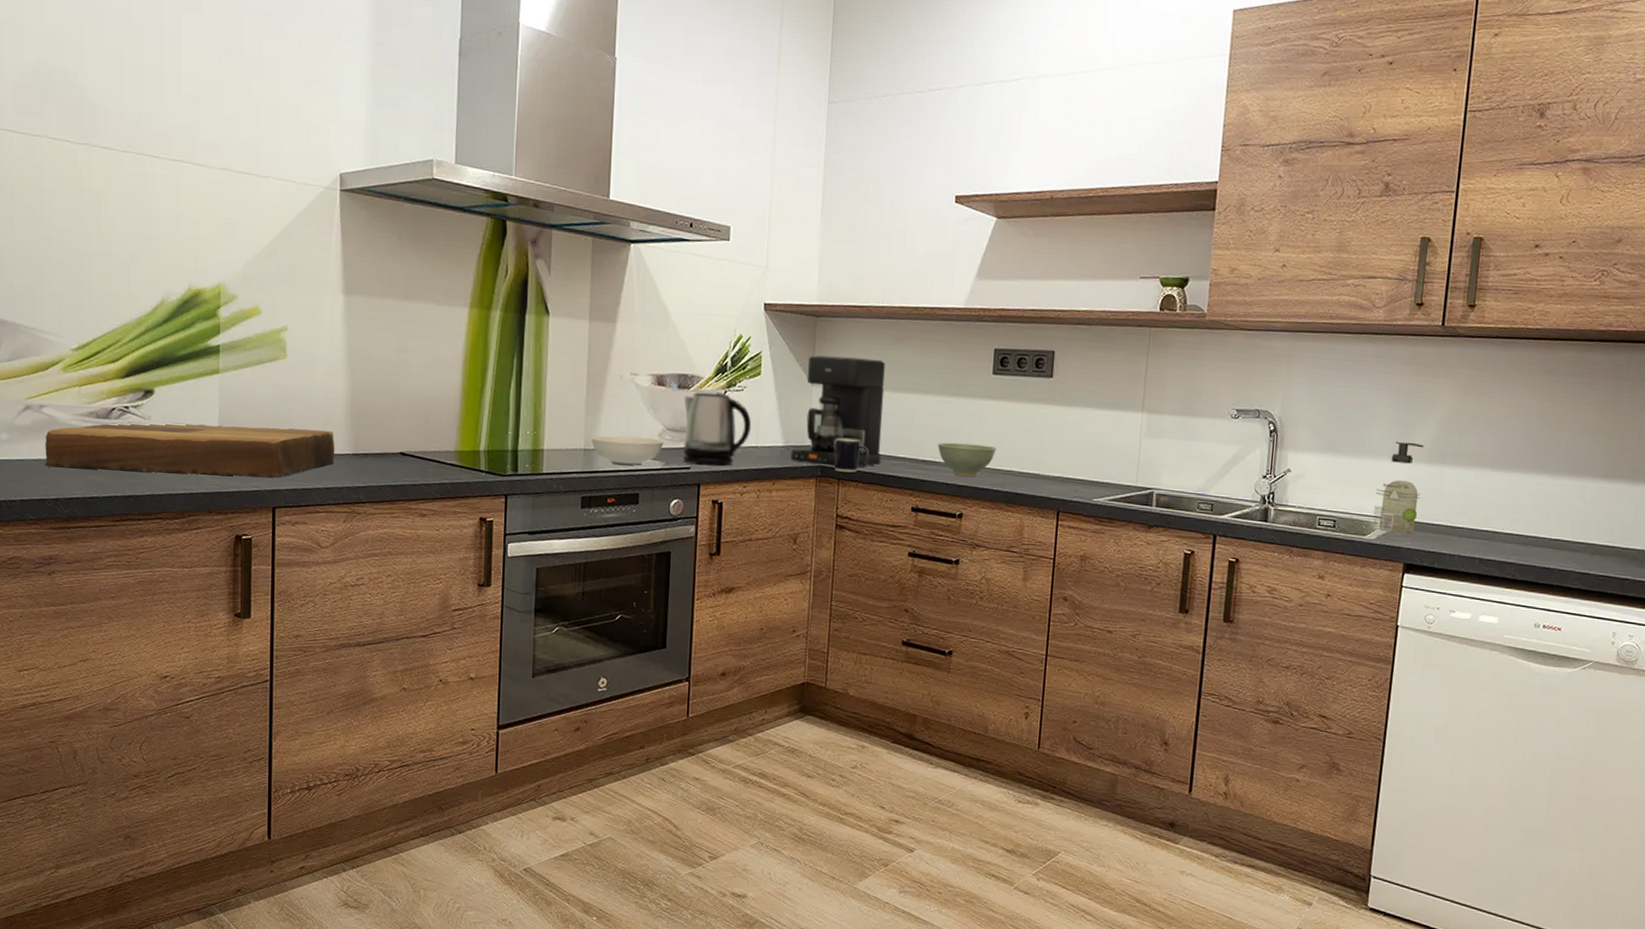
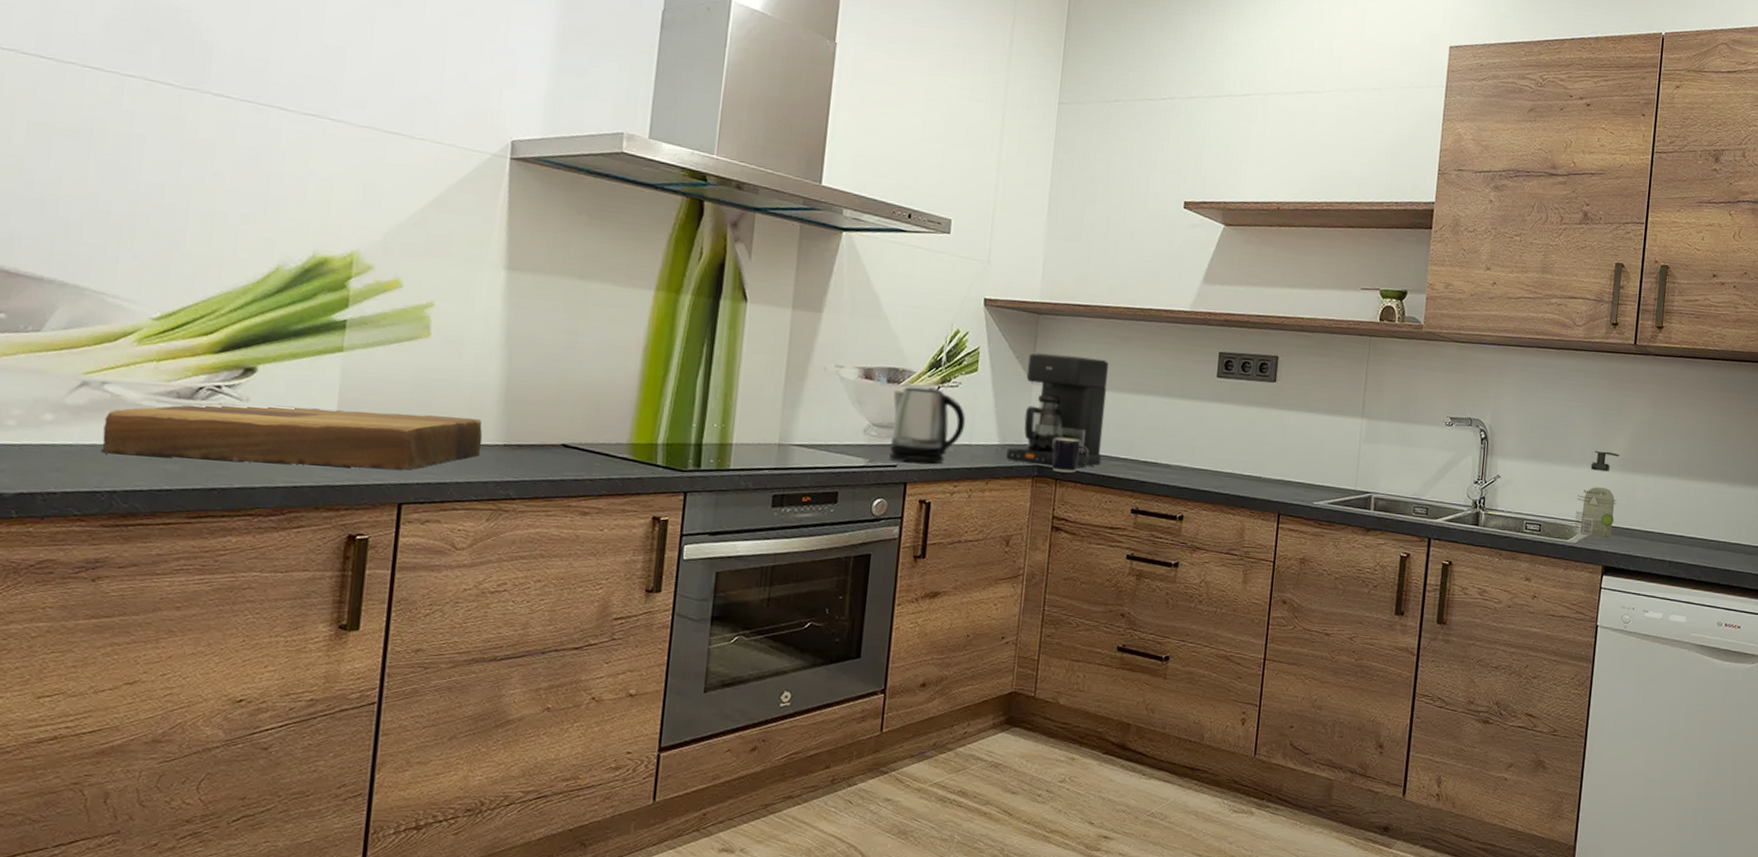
bowl: present [591,436,664,466] -> none [786,430,869,462]
bowl: present [937,442,997,478] -> none [1159,444,1219,480]

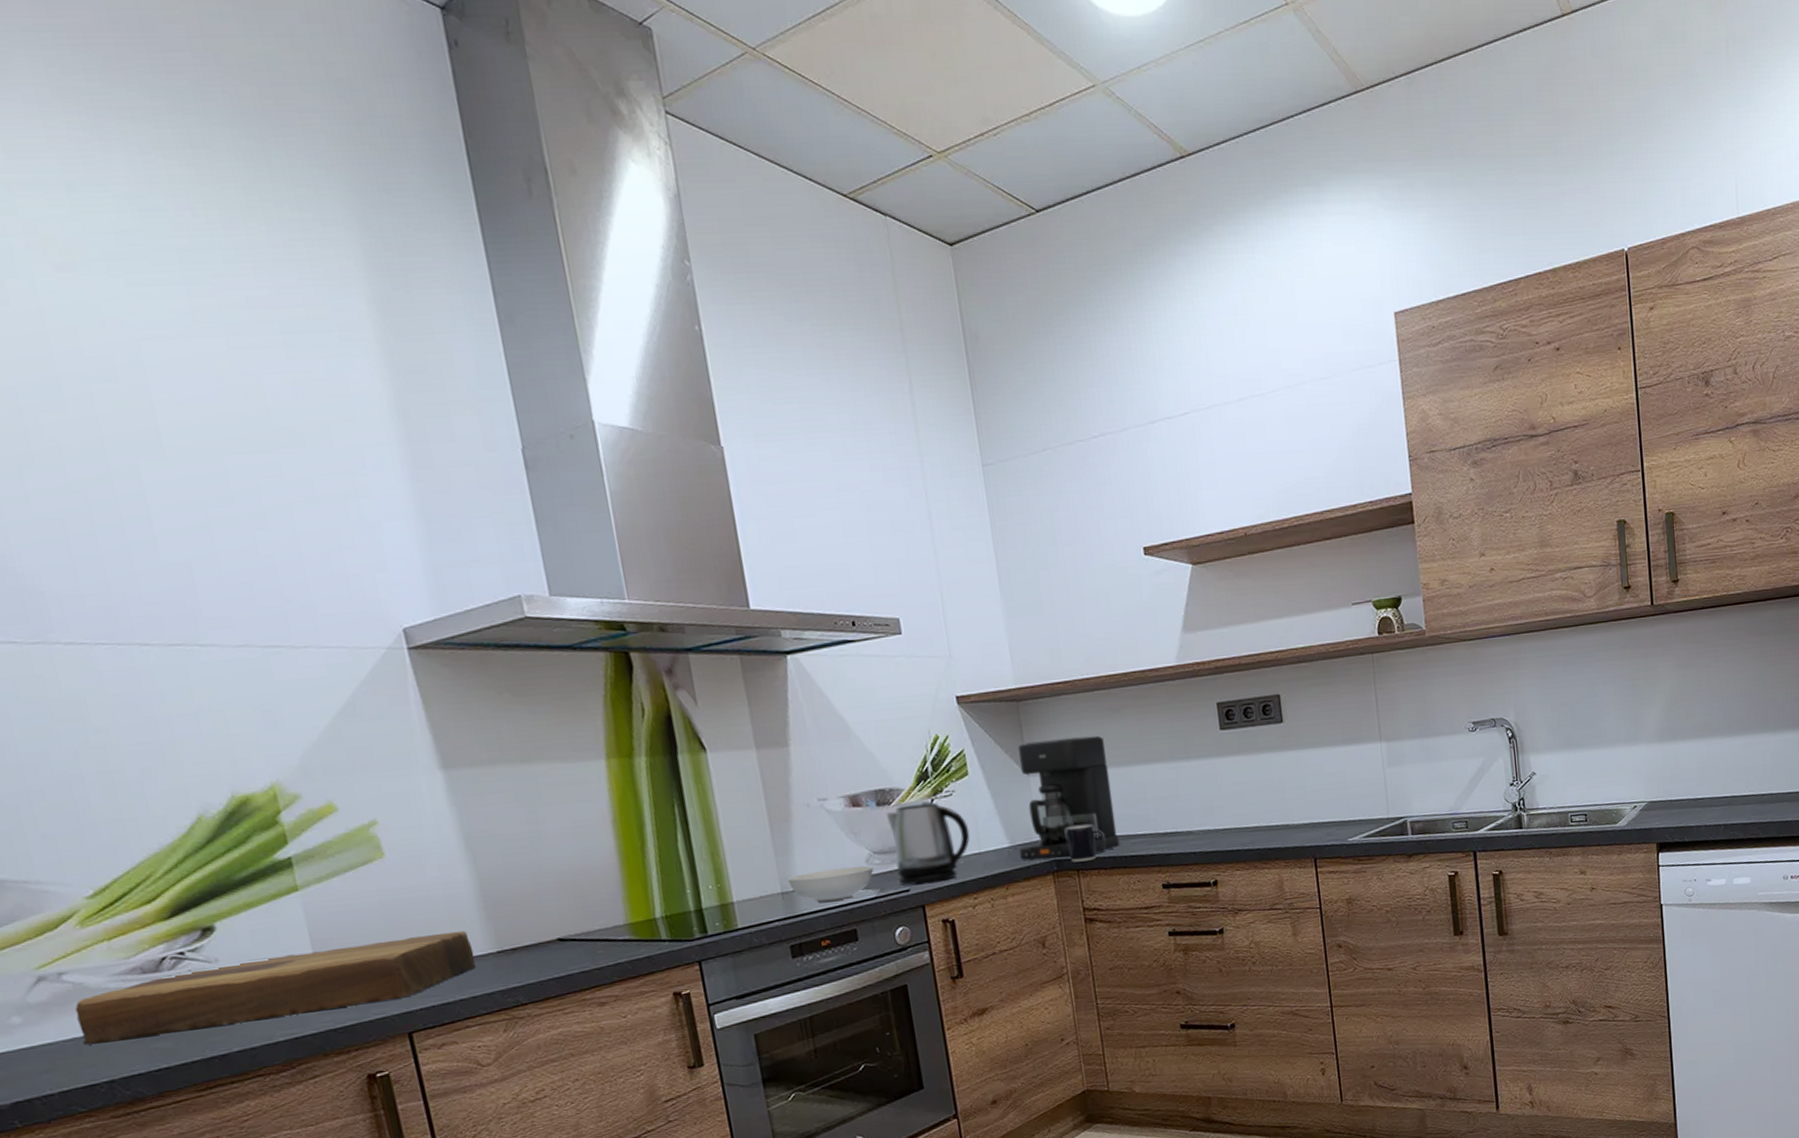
bowl: none [786,430,869,462] -> present [786,866,874,903]
soap dispenser: present [1574,450,1620,539] -> none [1619,724,1660,817]

